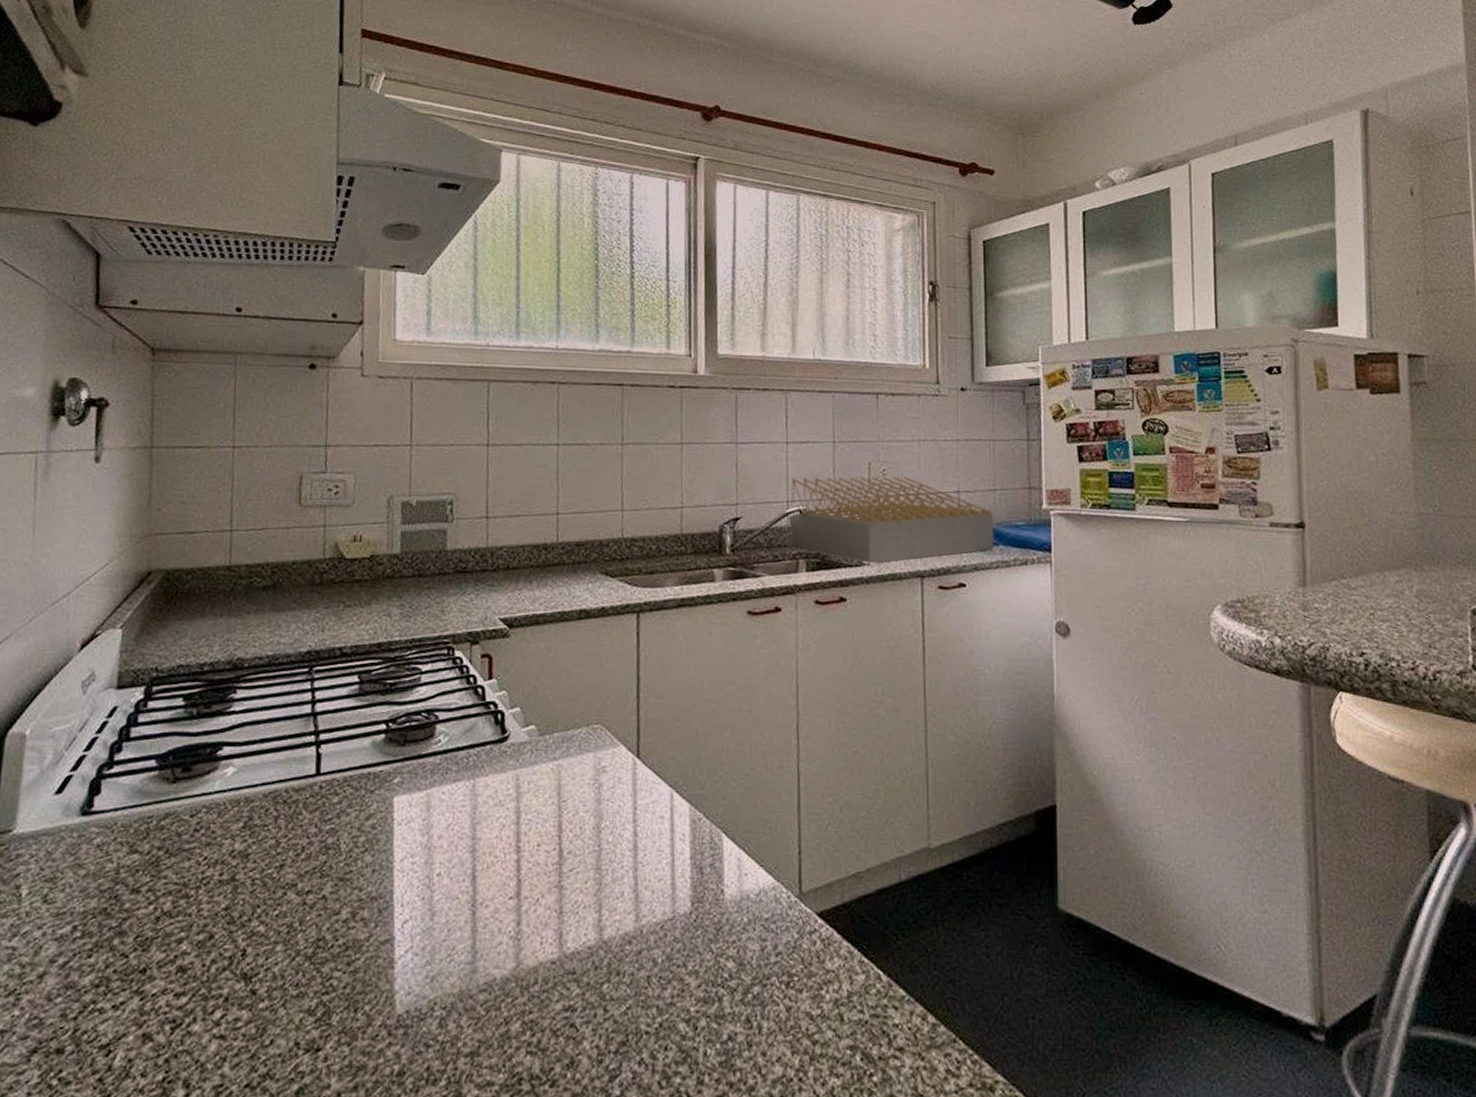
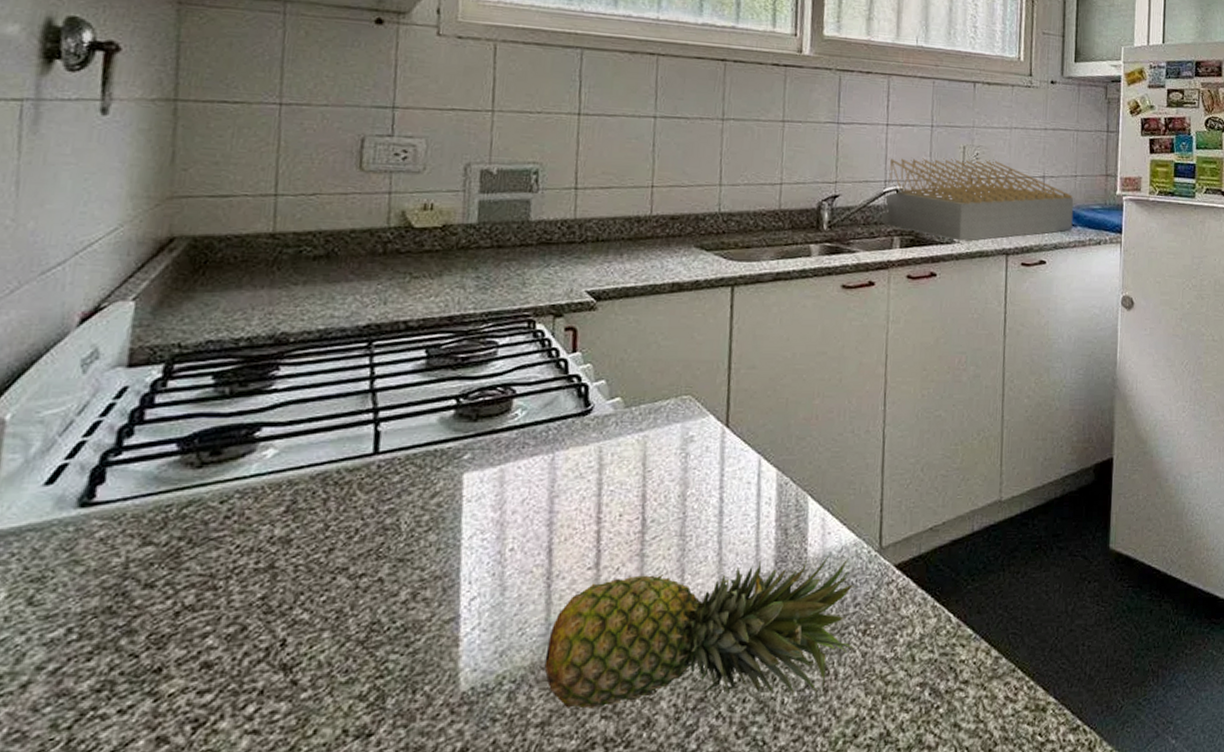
fruit: none [472,897,777,1047] -> present [544,554,855,709]

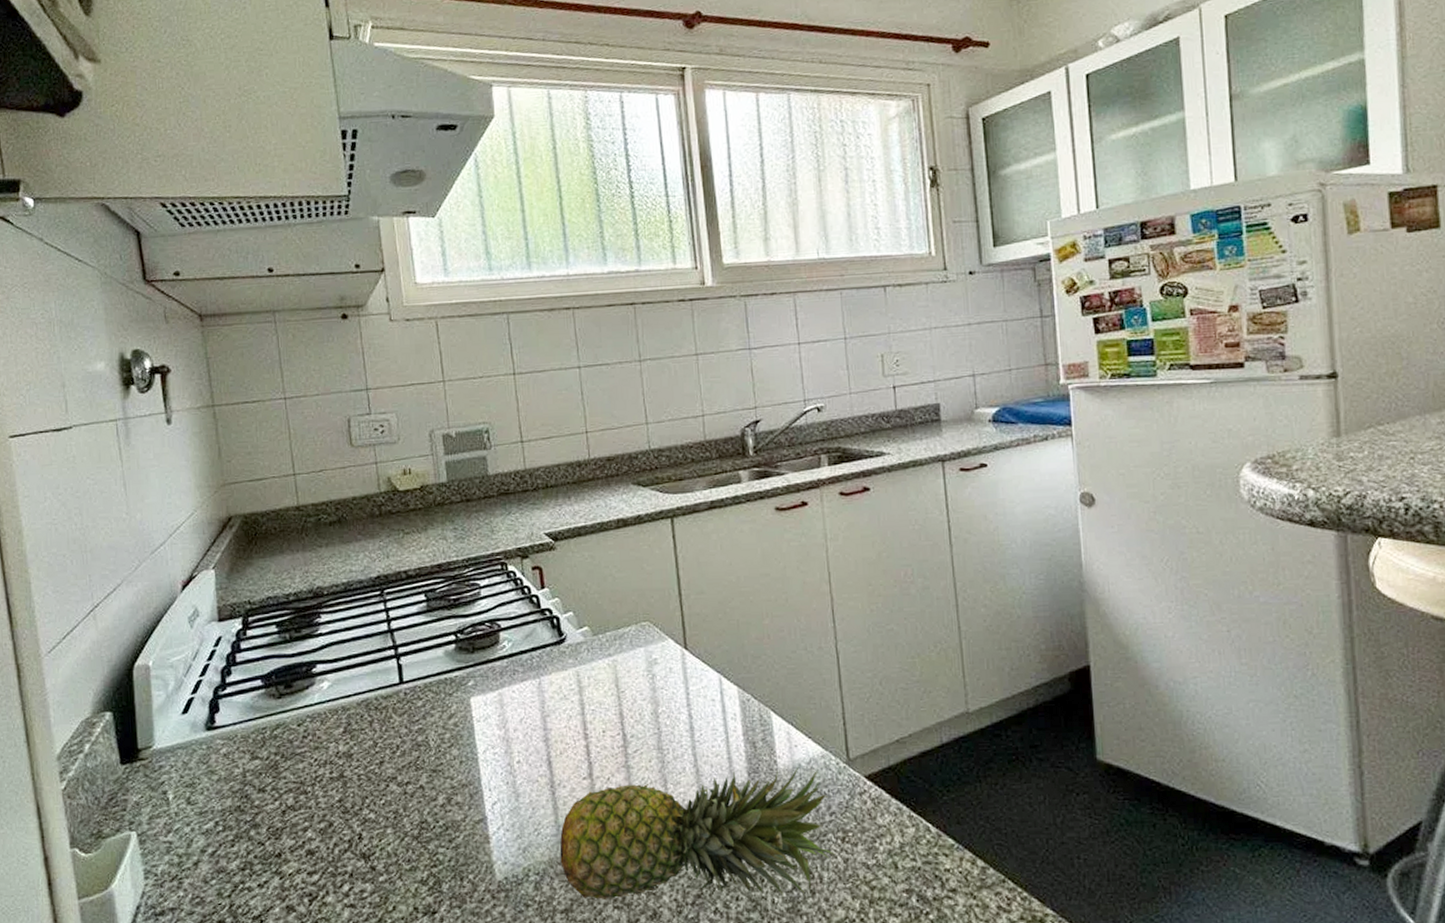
architectural model: present [881,157,1074,241] -> none [804,364,1013,452]

